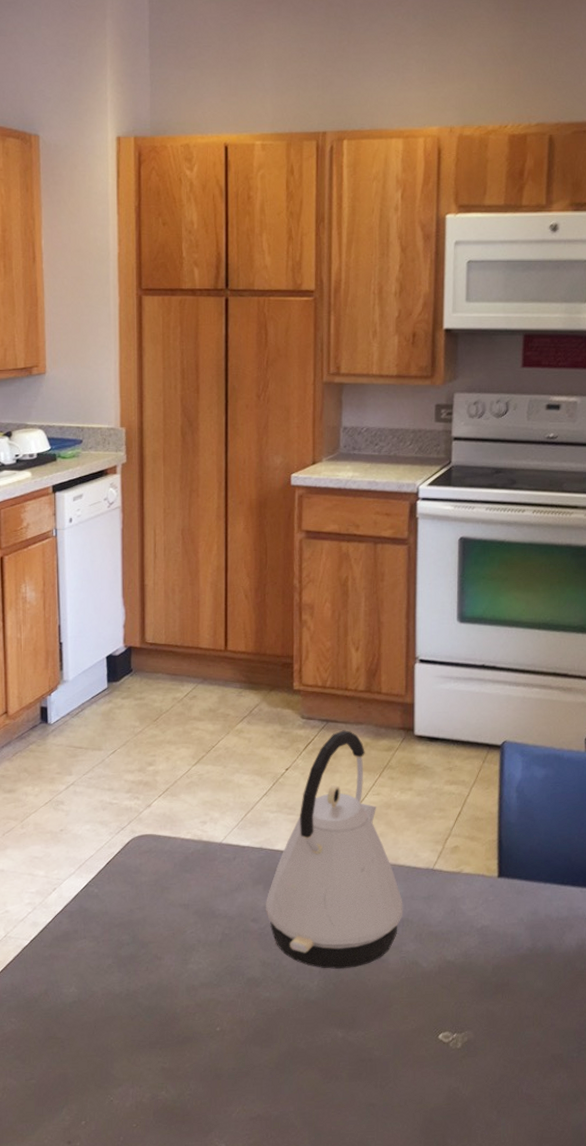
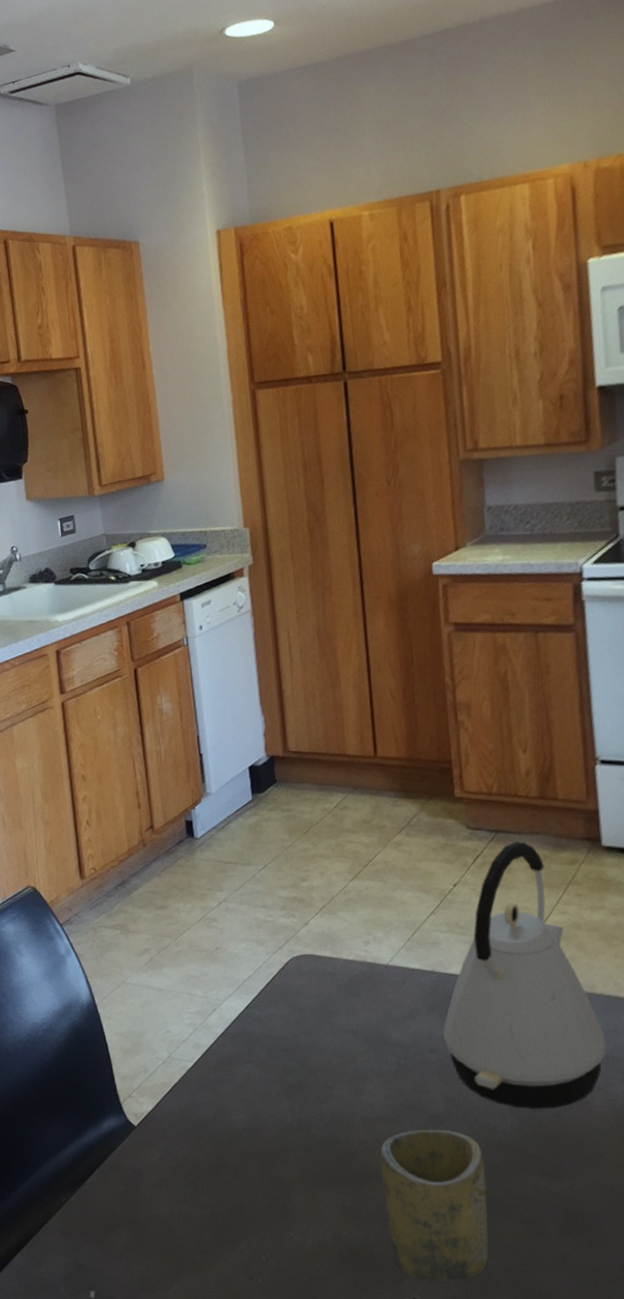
cup: none [200,991,292,1130] -> present [380,1129,489,1282]

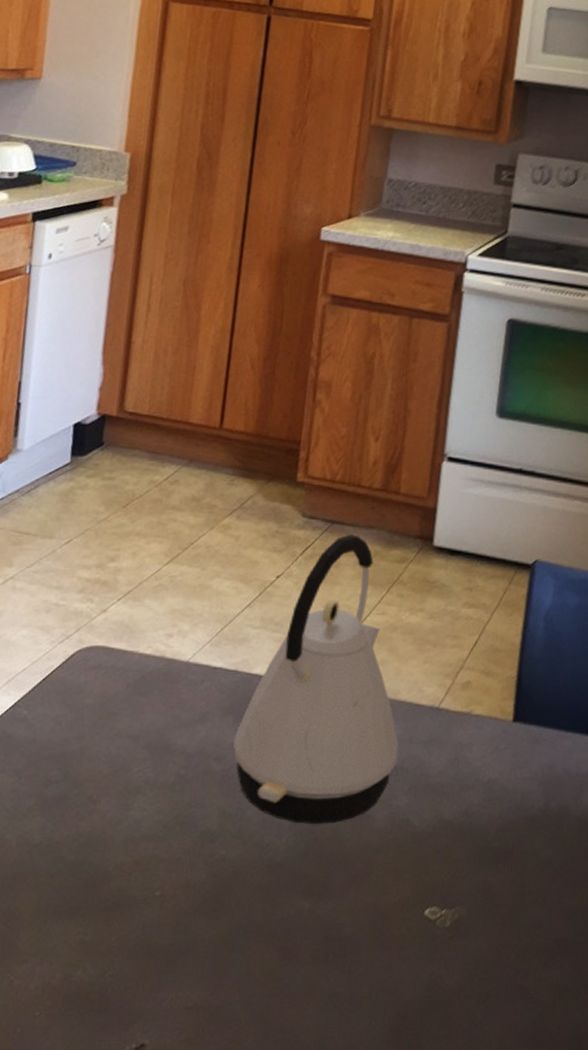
cup: present [380,1129,489,1282] -> none [127,848,251,1022]

